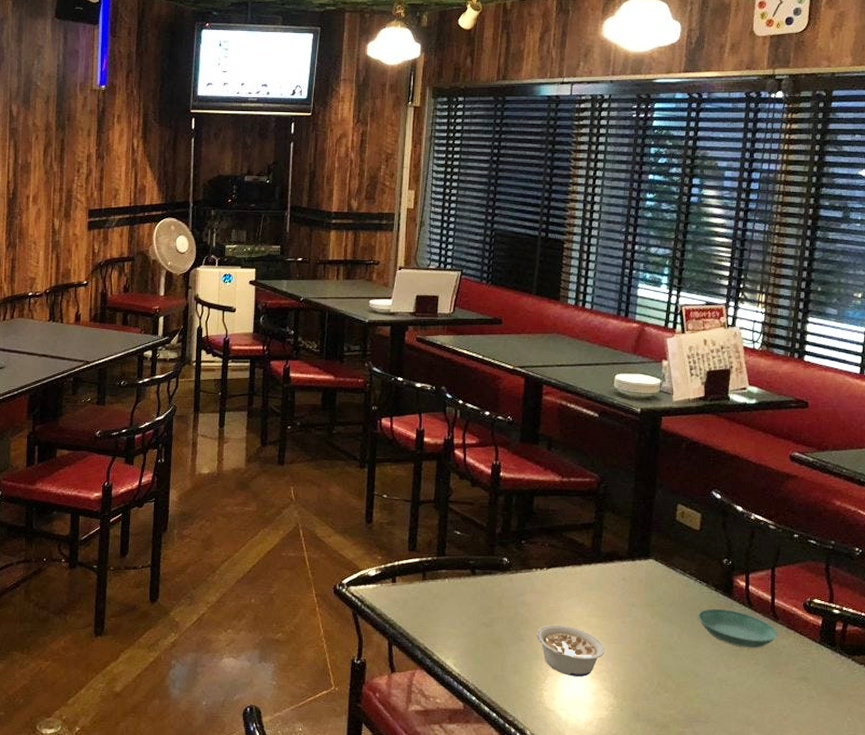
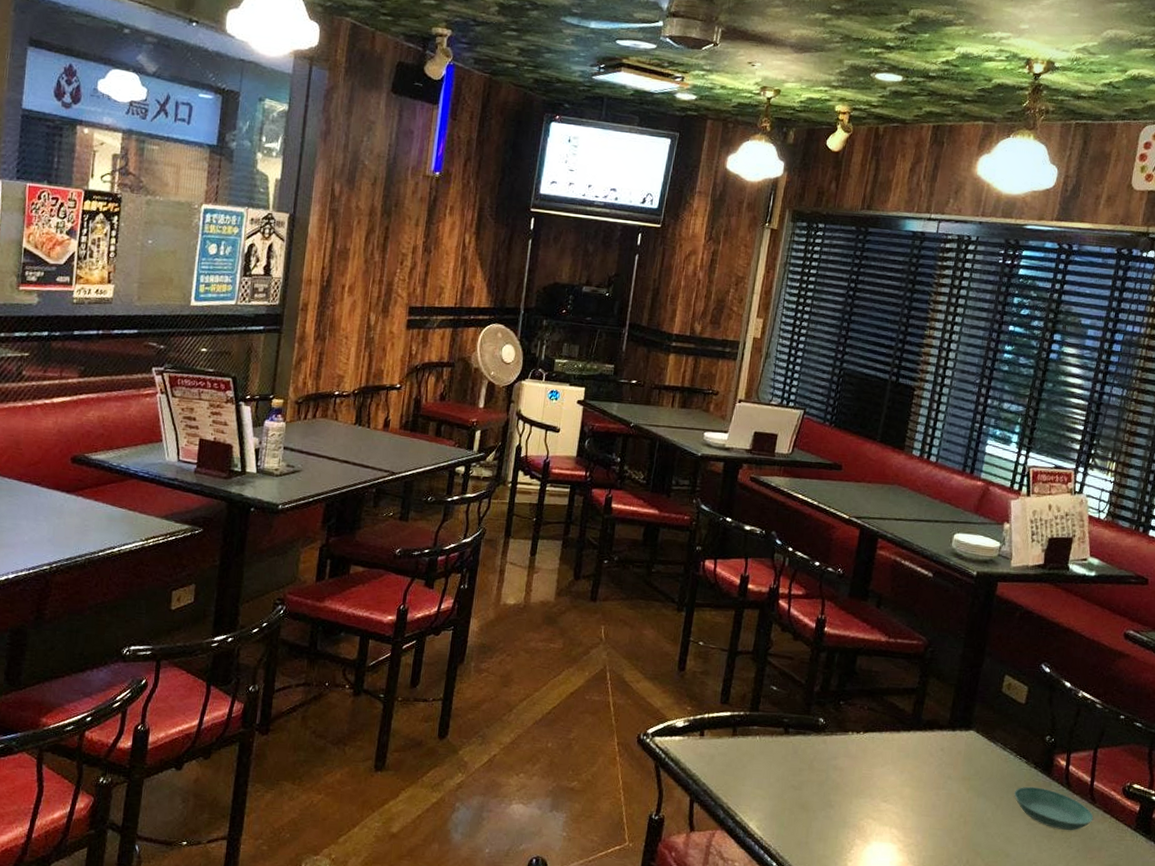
legume: present [536,625,604,676] -> none [846,792,915,849]

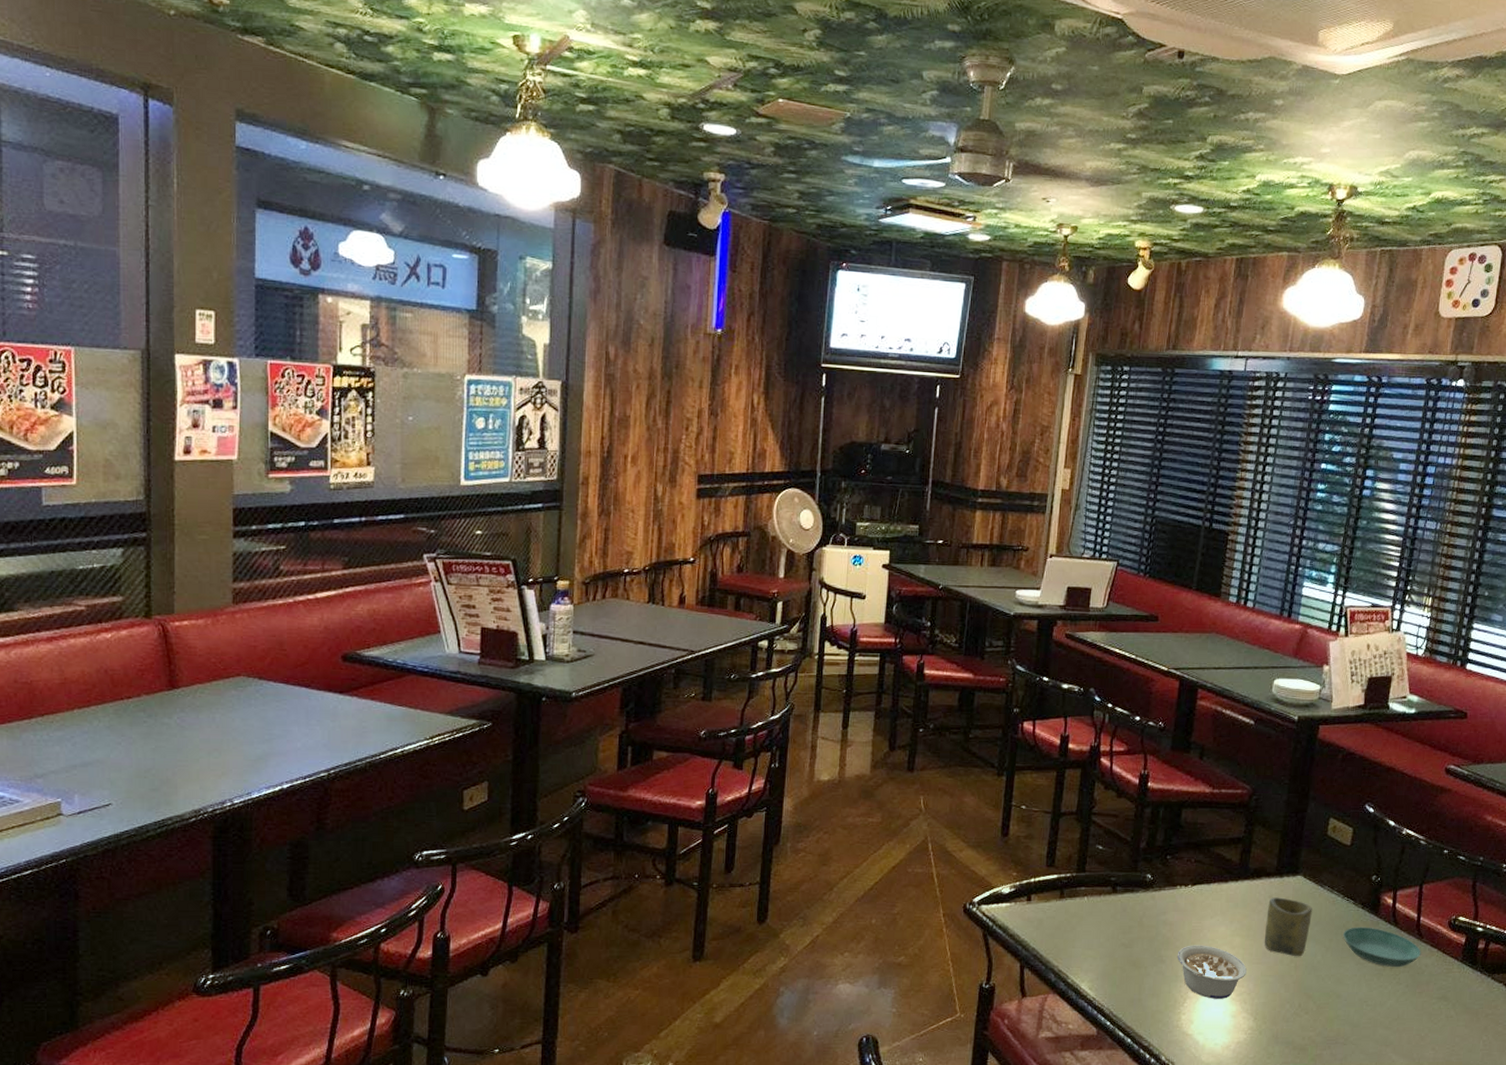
legume: none [846,792,915,849] -> present [1177,945,1247,999]
cup: none [934,750,984,812] -> present [1264,897,1312,957]

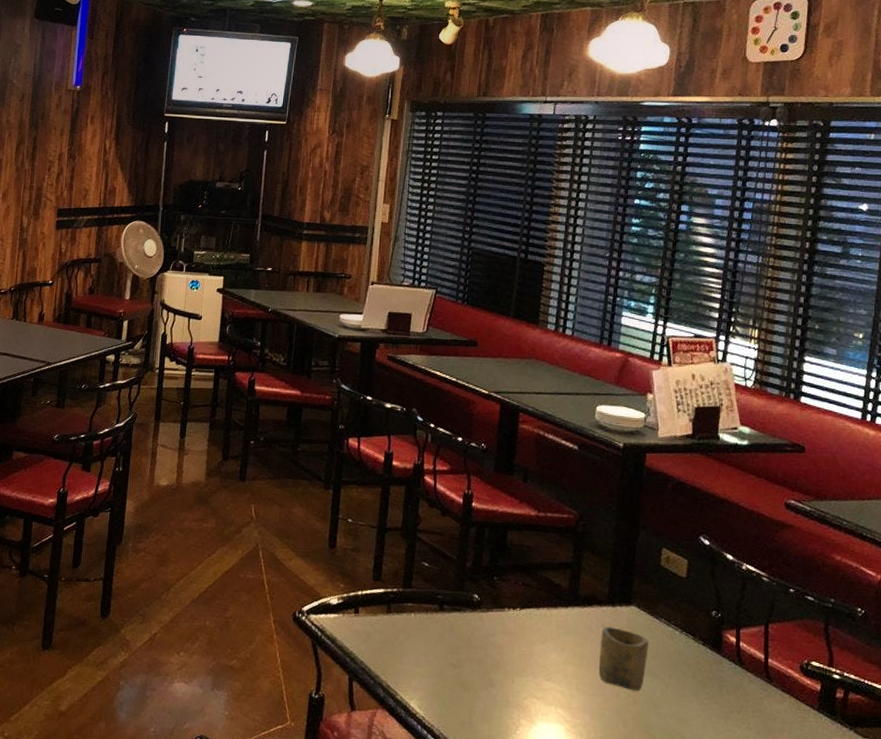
legume: present [1177,945,1247,999] -> none [507,670,581,730]
saucer: present [1342,927,1421,968] -> none [683,664,772,711]

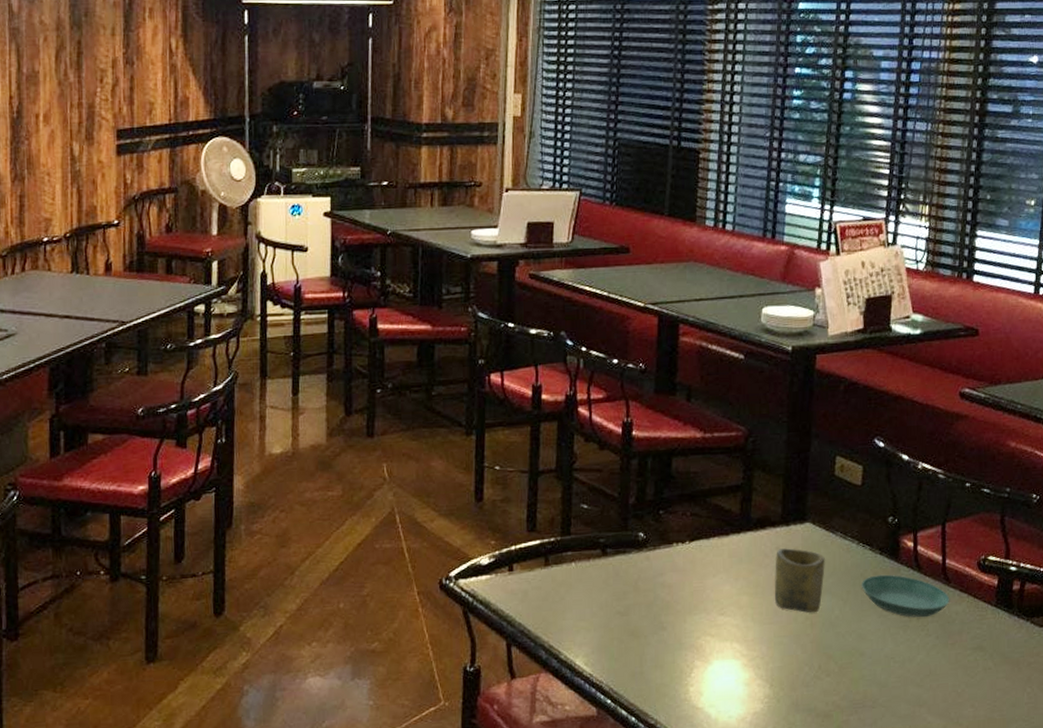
saucer: none [683,664,772,711] -> present [861,574,950,618]

